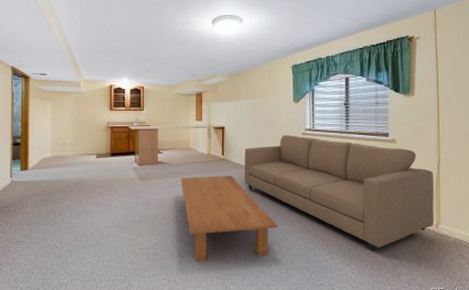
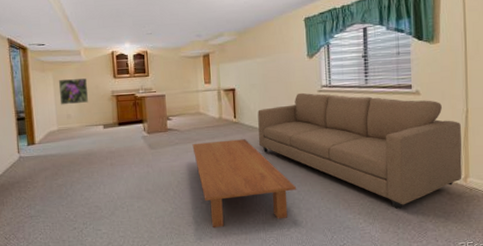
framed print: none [56,108,85,133] -> present [58,78,89,105]

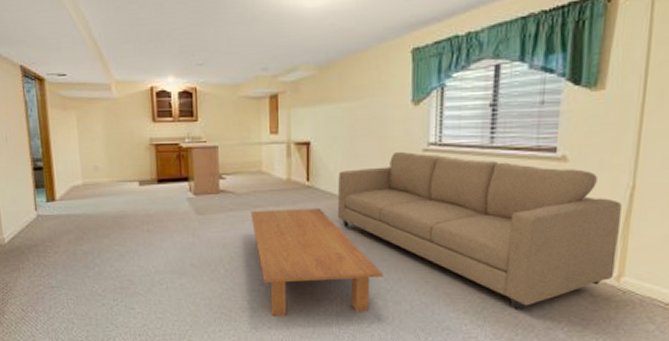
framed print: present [58,78,89,105] -> none [83,120,121,154]

